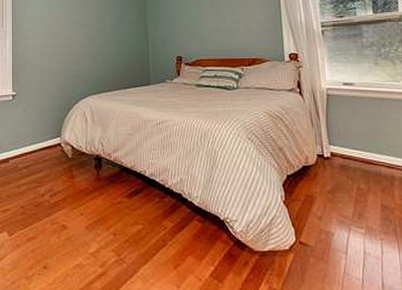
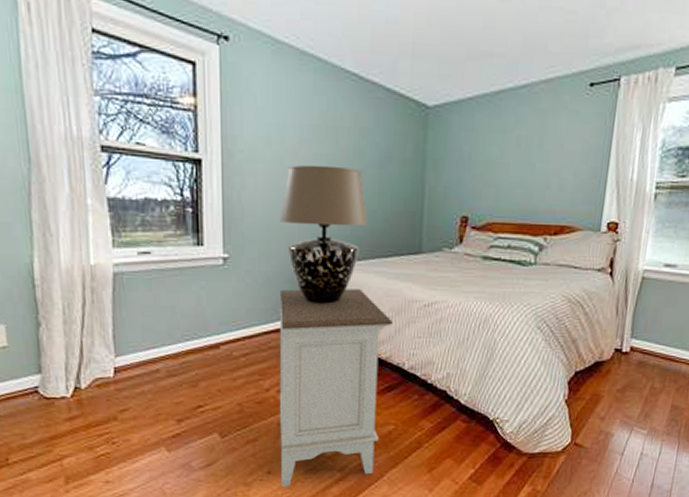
table lamp: none [50,28,111,126] -> present [279,164,368,304]
nightstand: none [50,113,134,282] -> present [279,289,393,488]

